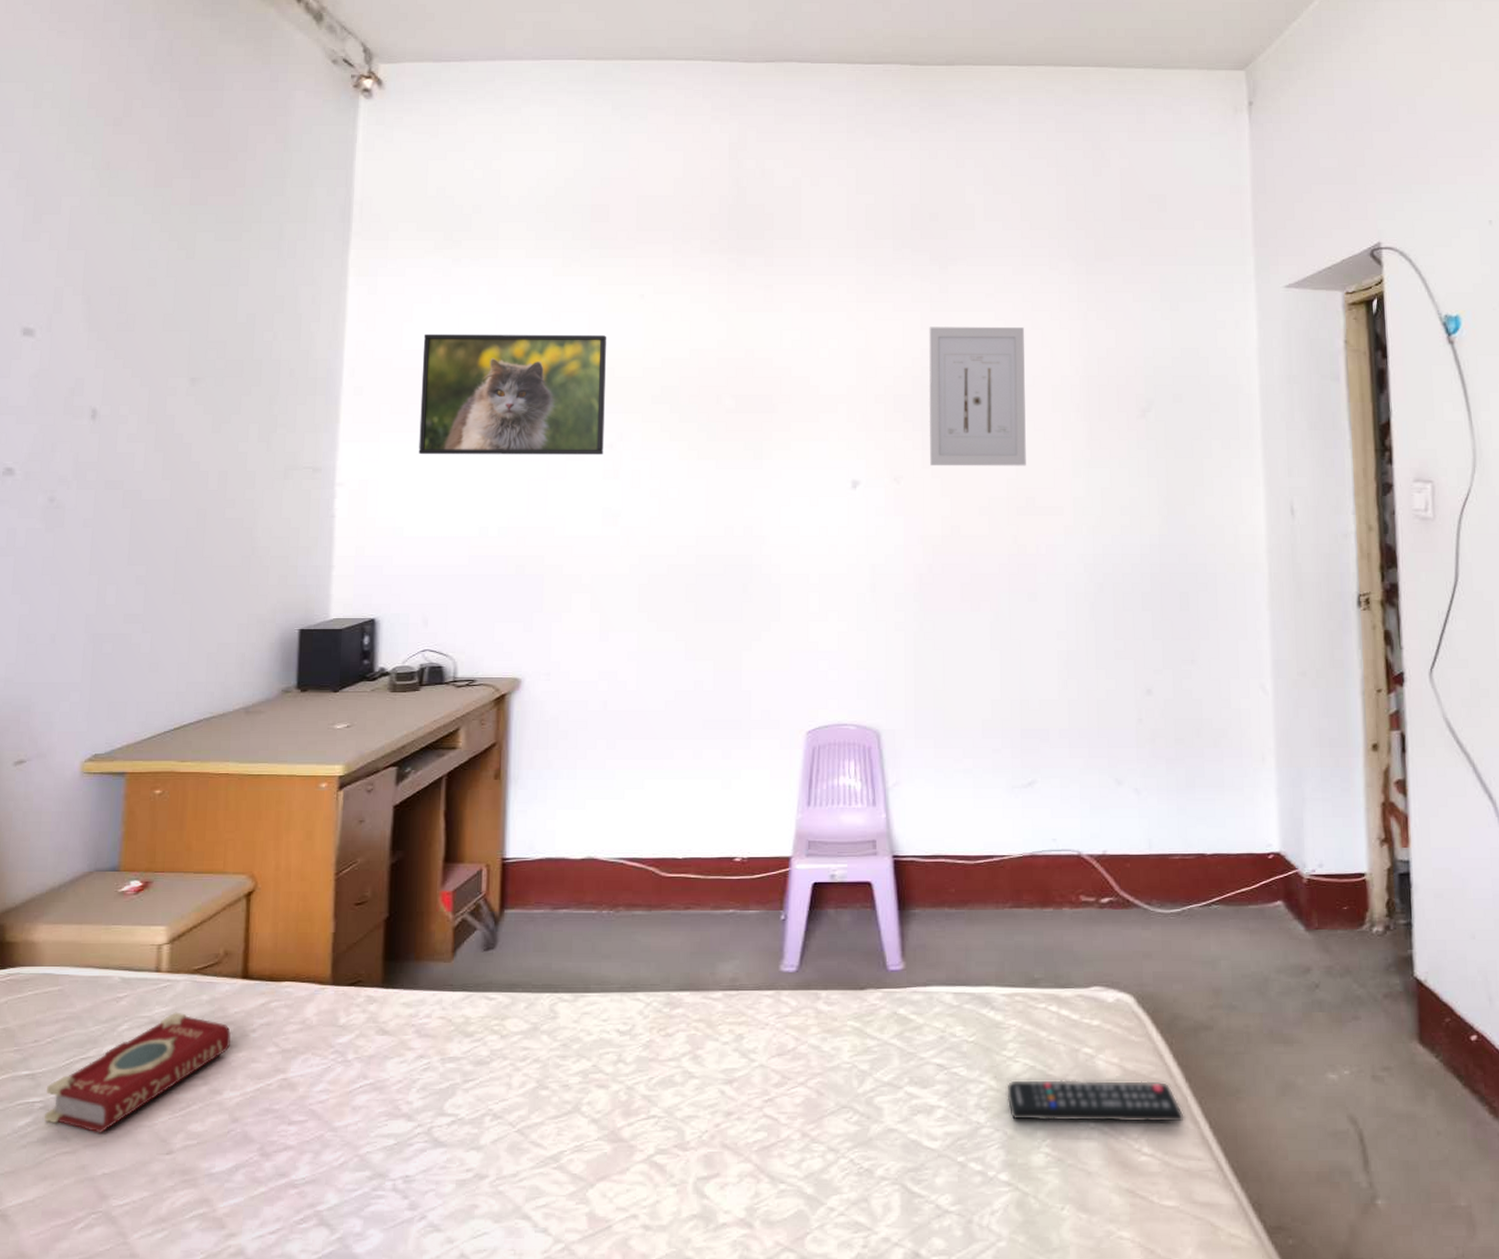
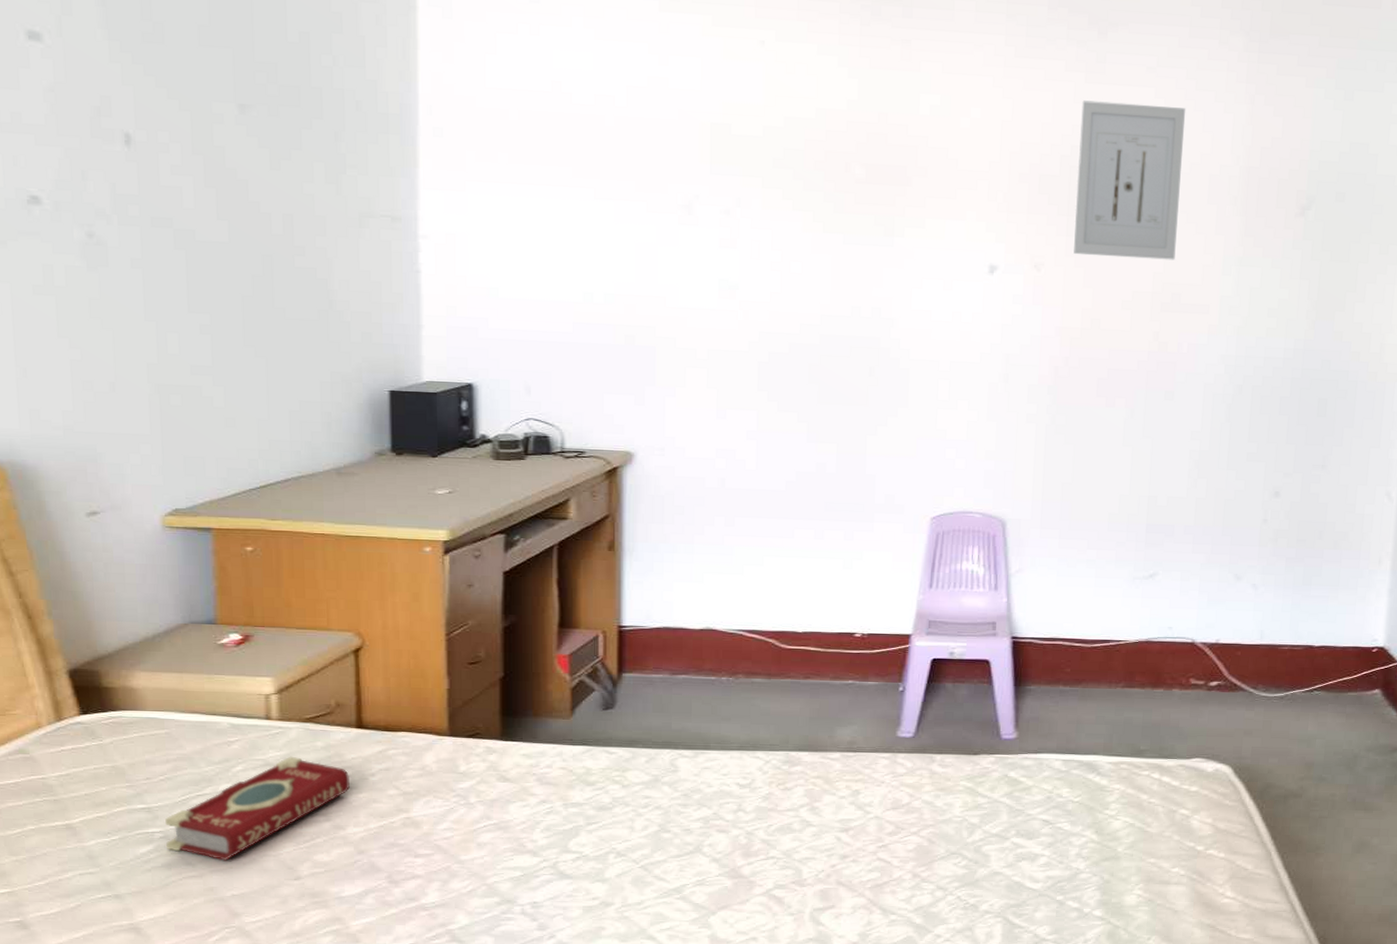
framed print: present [418,333,607,455] -> none [510,70,723,221]
remote control: present [1005,1079,1184,1124] -> none [1105,834,1267,873]

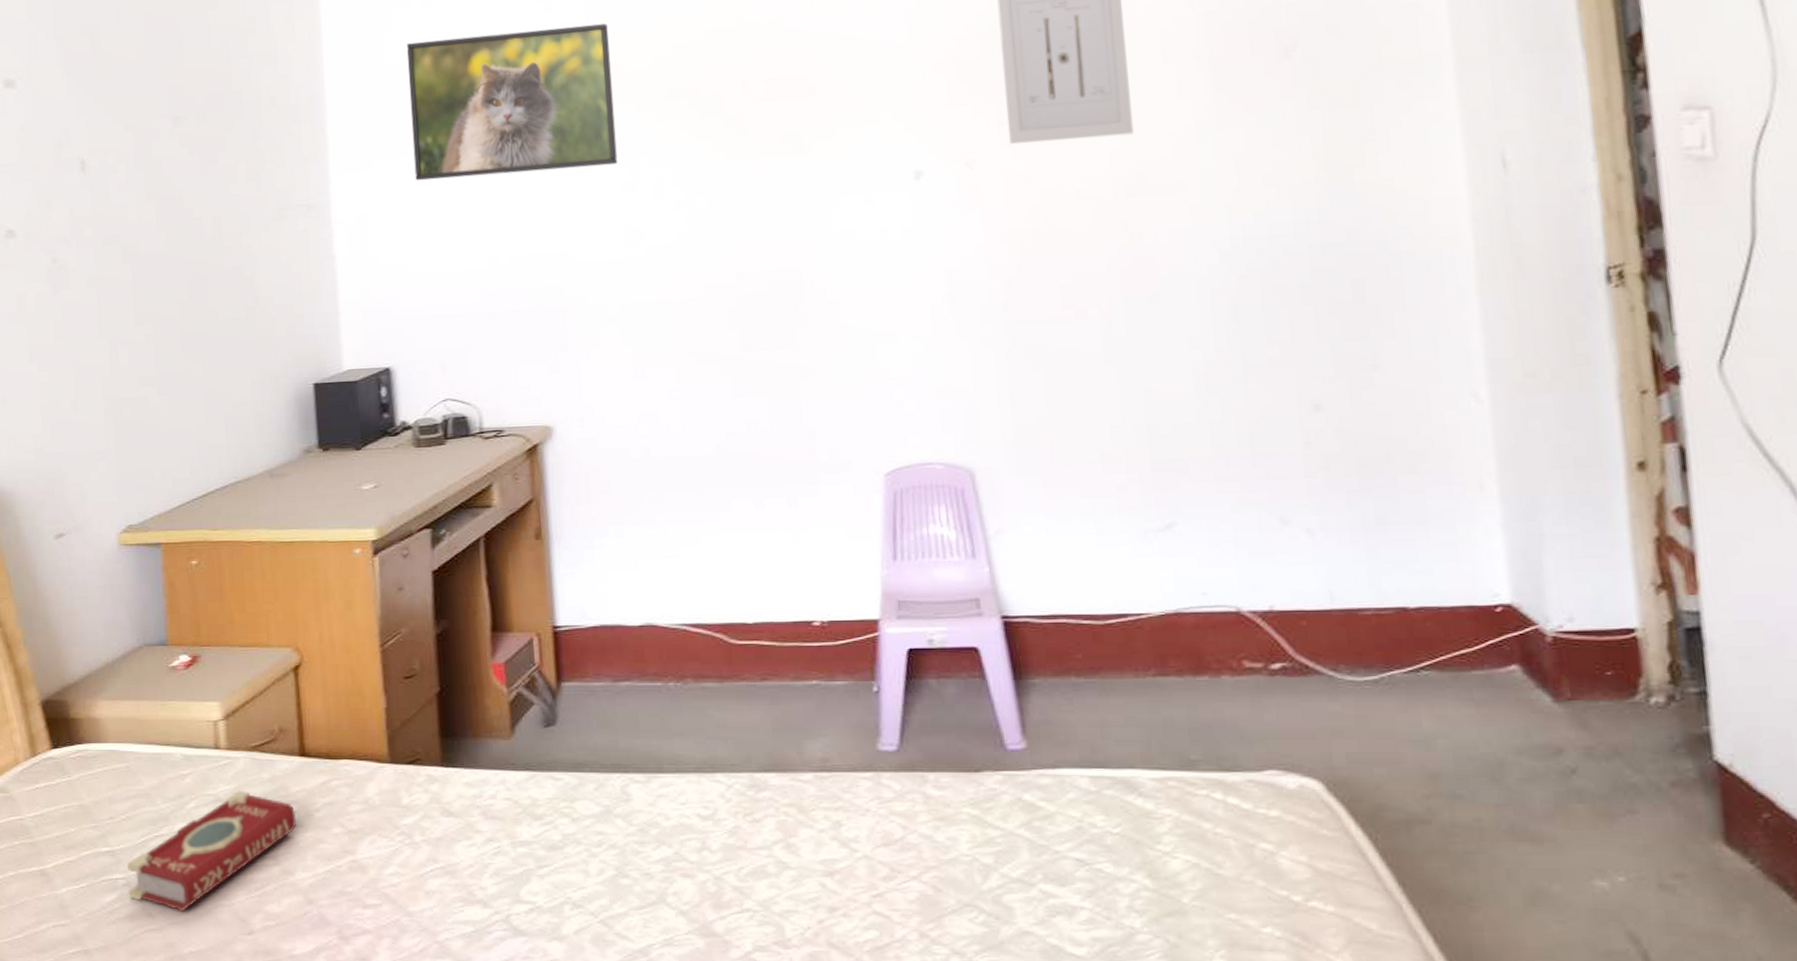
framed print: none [510,70,723,221] -> present [406,23,618,181]

